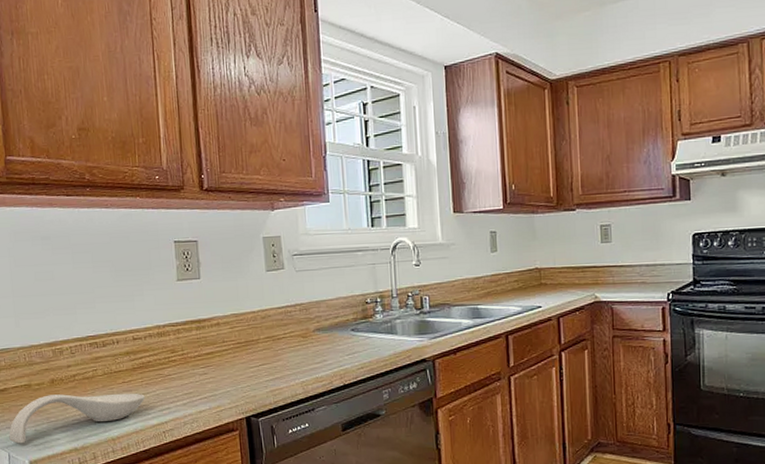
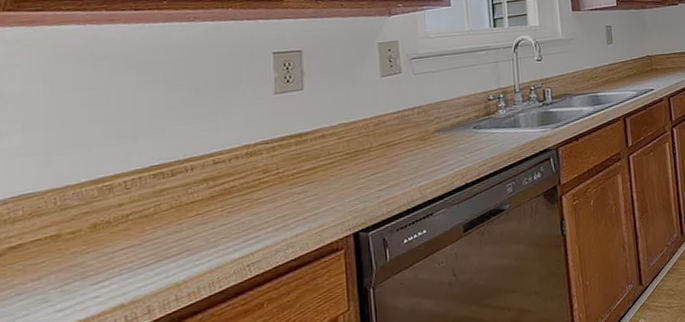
spoon rest: present [9,393,145,444] -> none [19,224,225,313]

